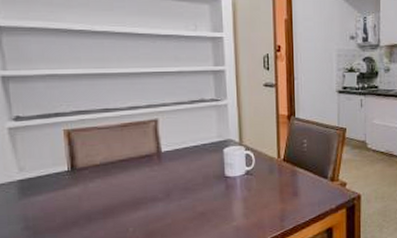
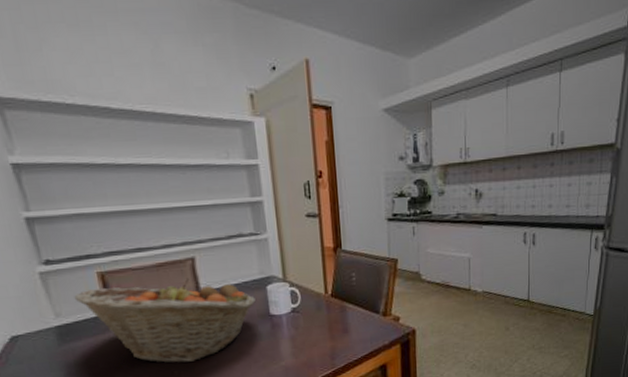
fruit basket: none [39,138,214,221] -> present [74,278,257,364]

